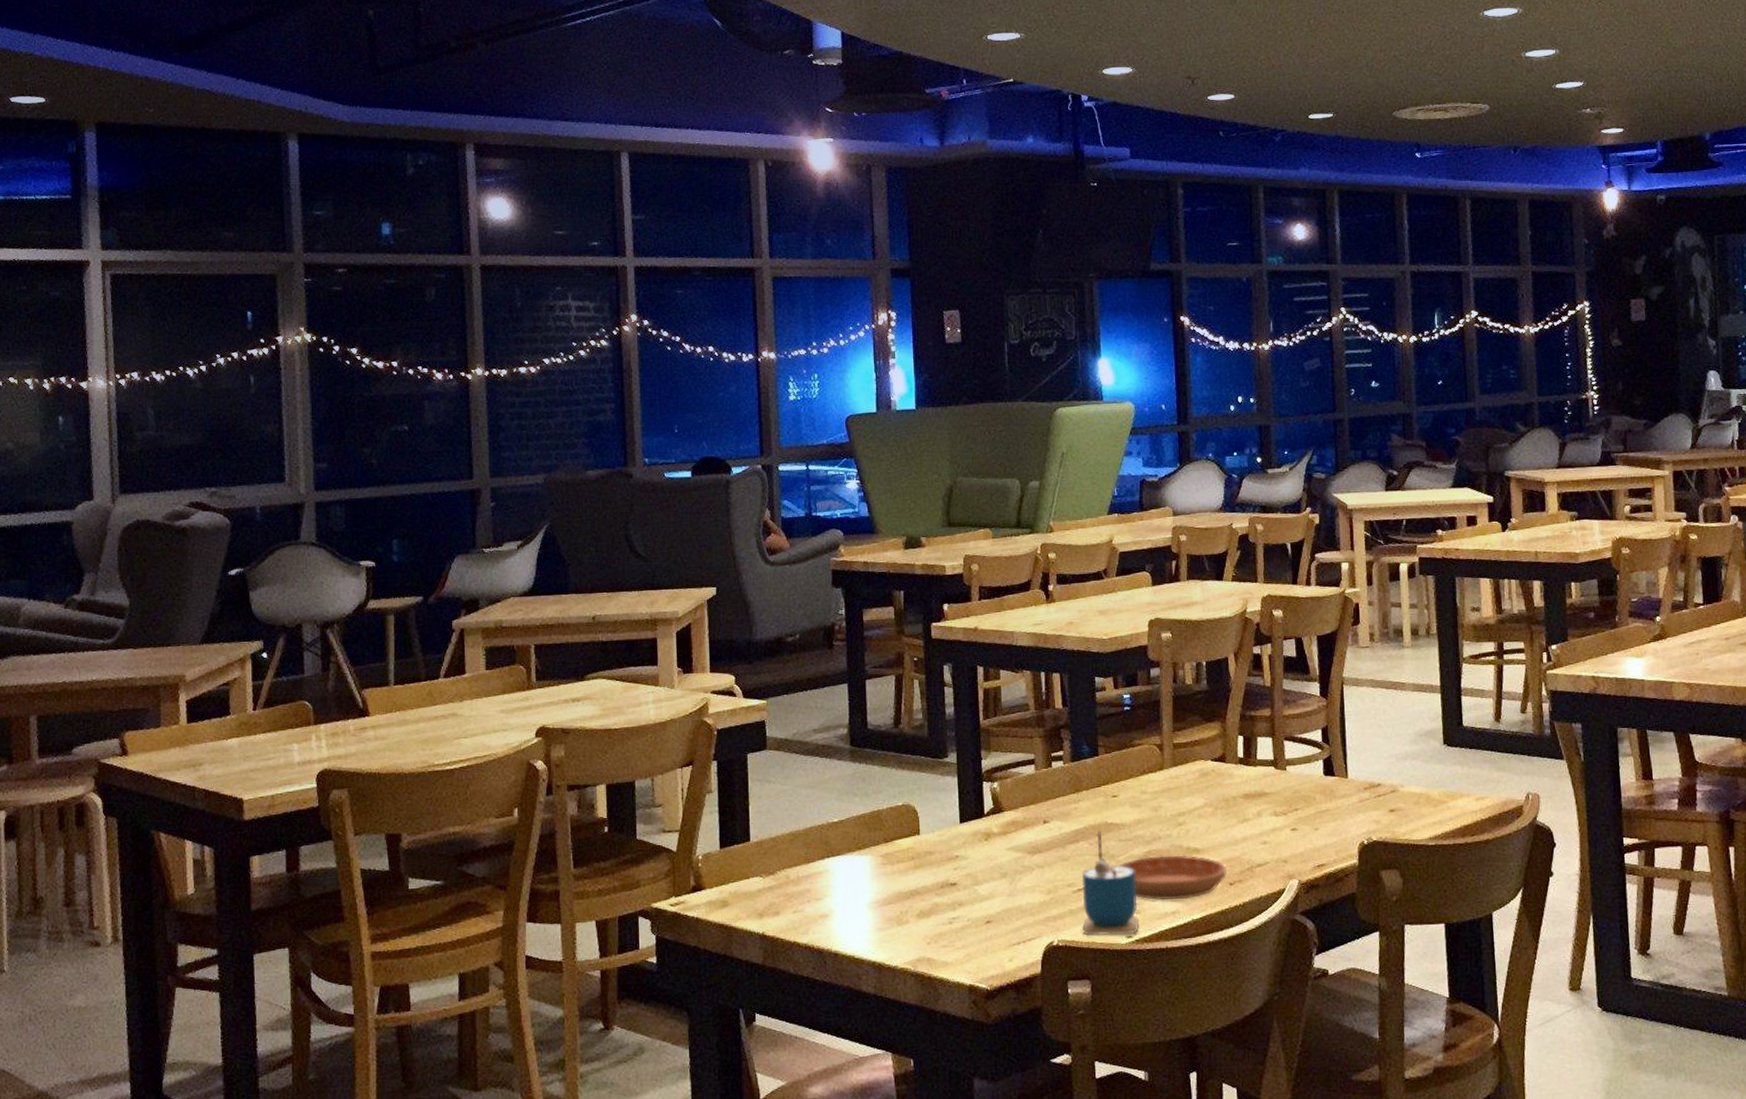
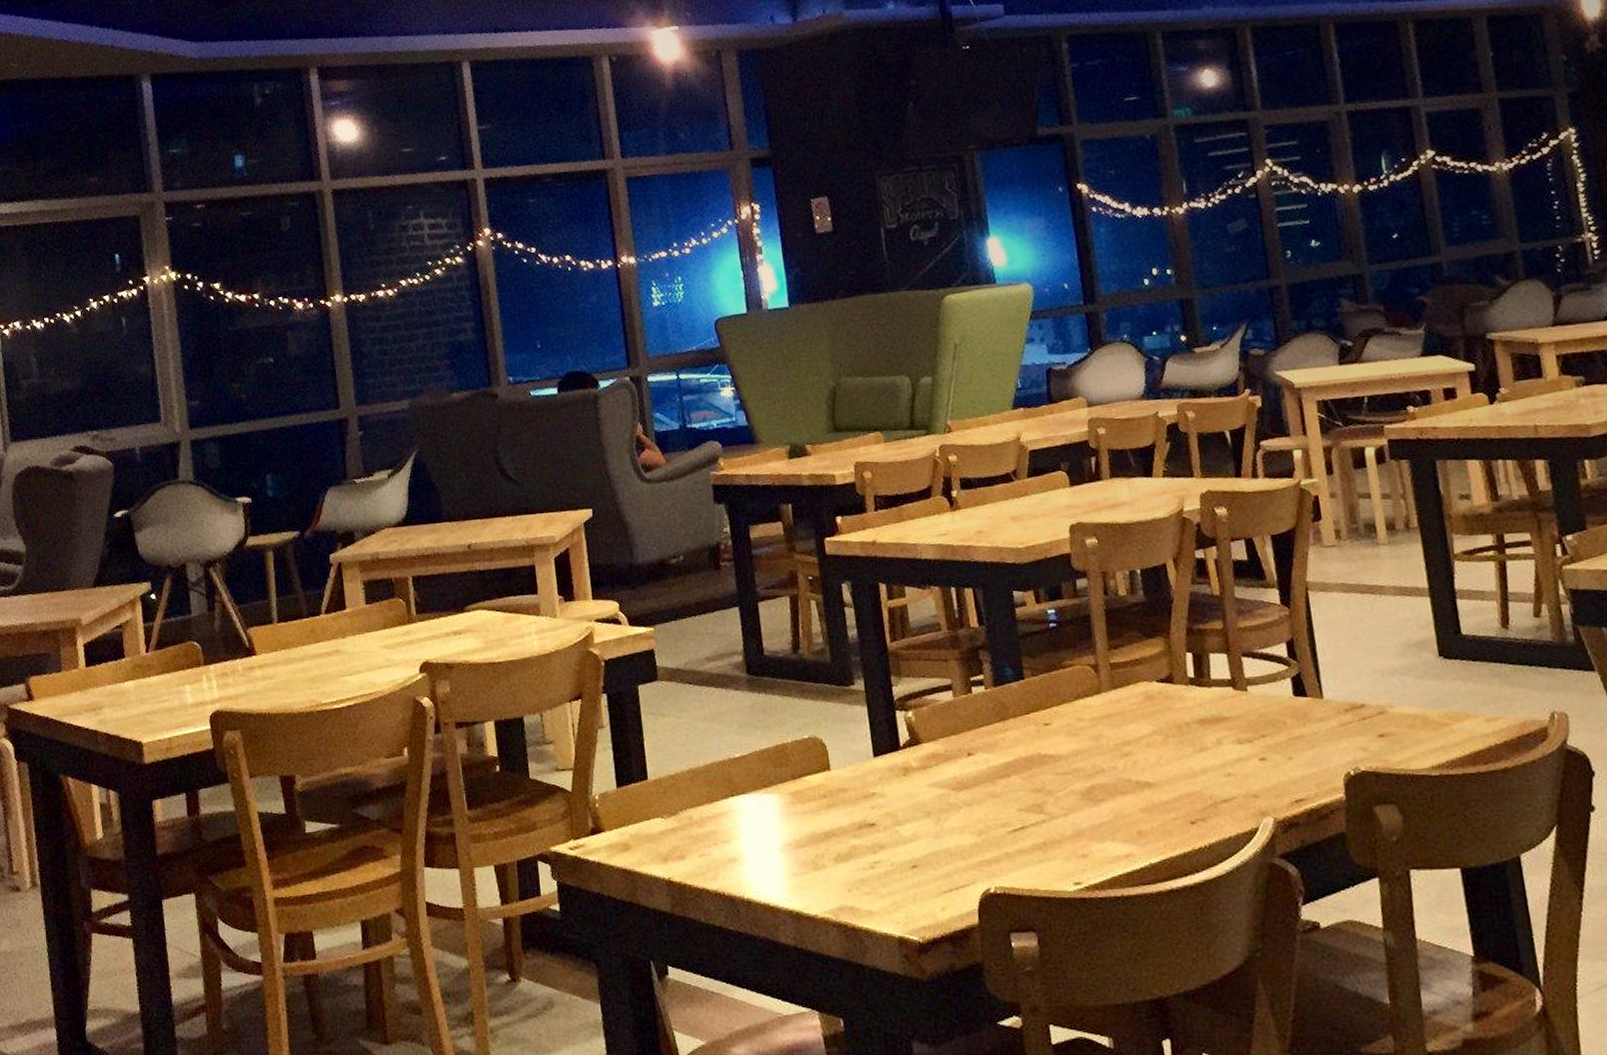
cup: present [1081,830,1140,936] -> none [1016,763,1089,882]
saucer: present [1117,855,1226,901] -> none [1057,790,1186,842]

